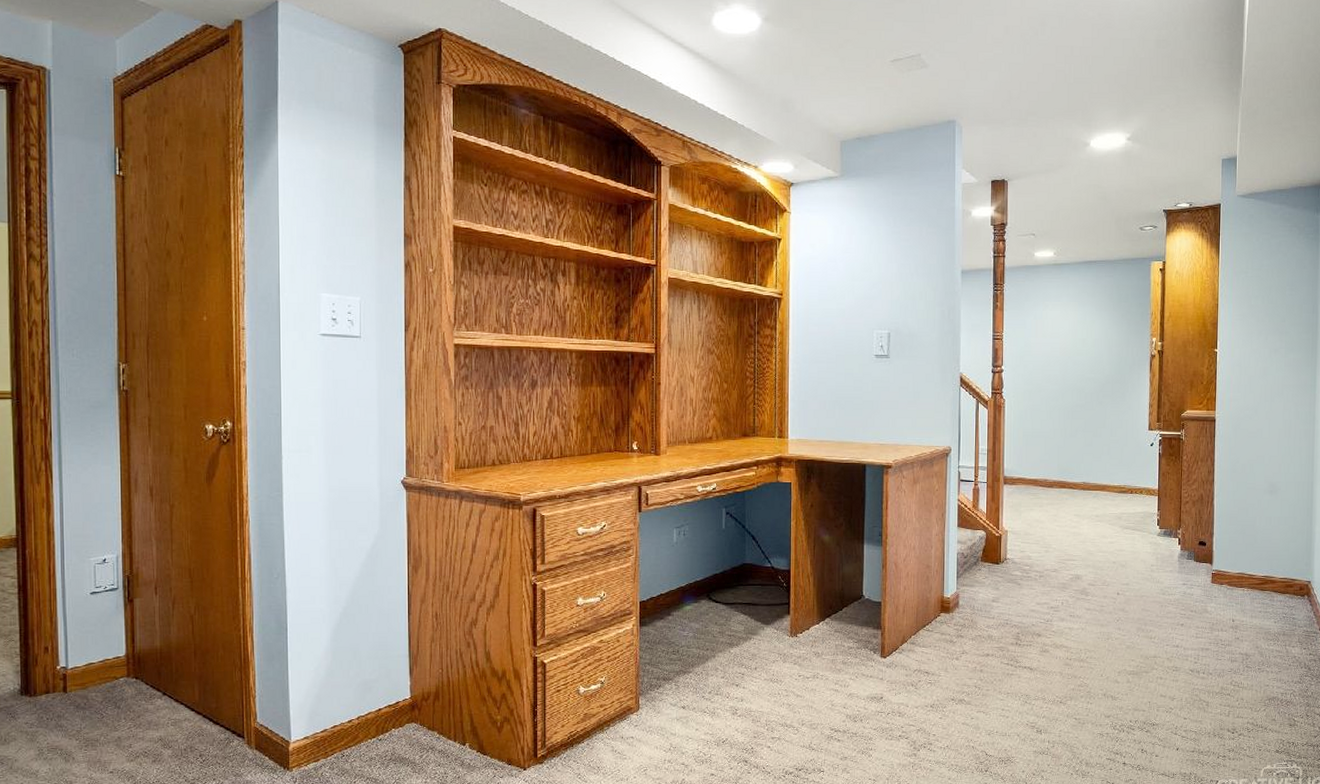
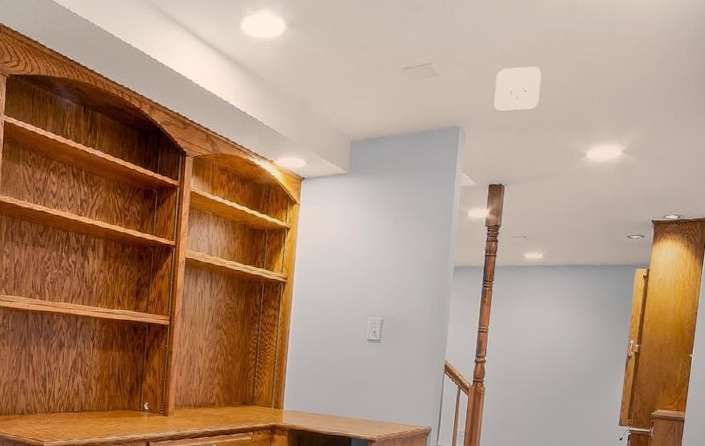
smoke detector: none [989,54,1037,103] -> present [494,66,542,112]

